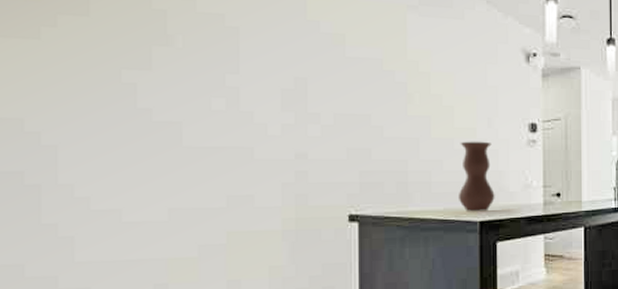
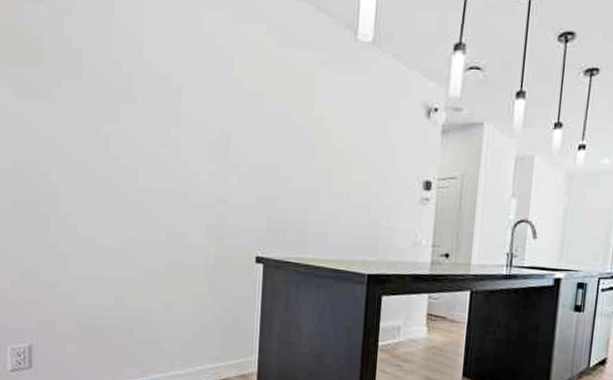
vase: present [459,141,495,212] -> none [350,195,385,266]

